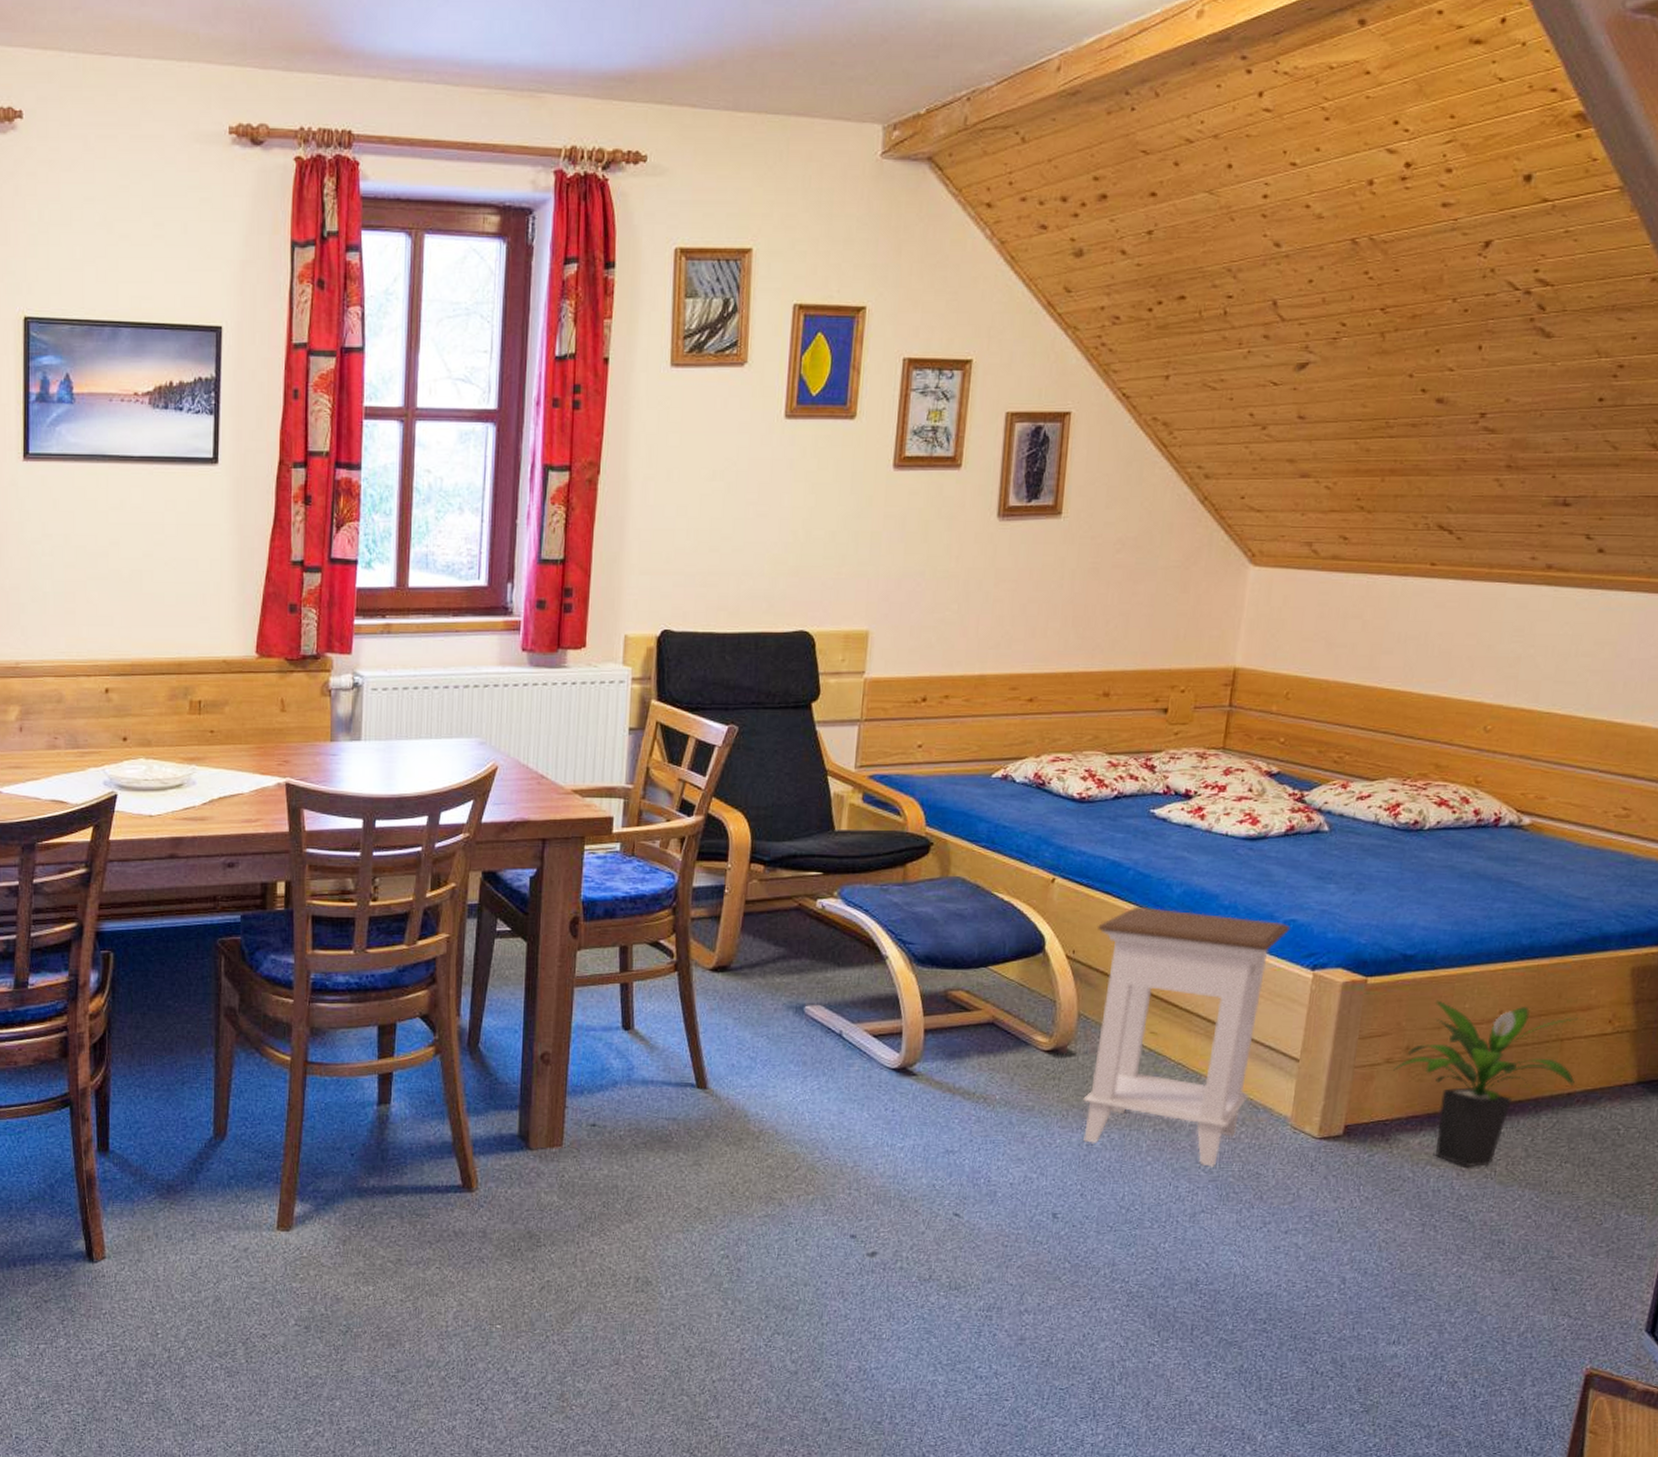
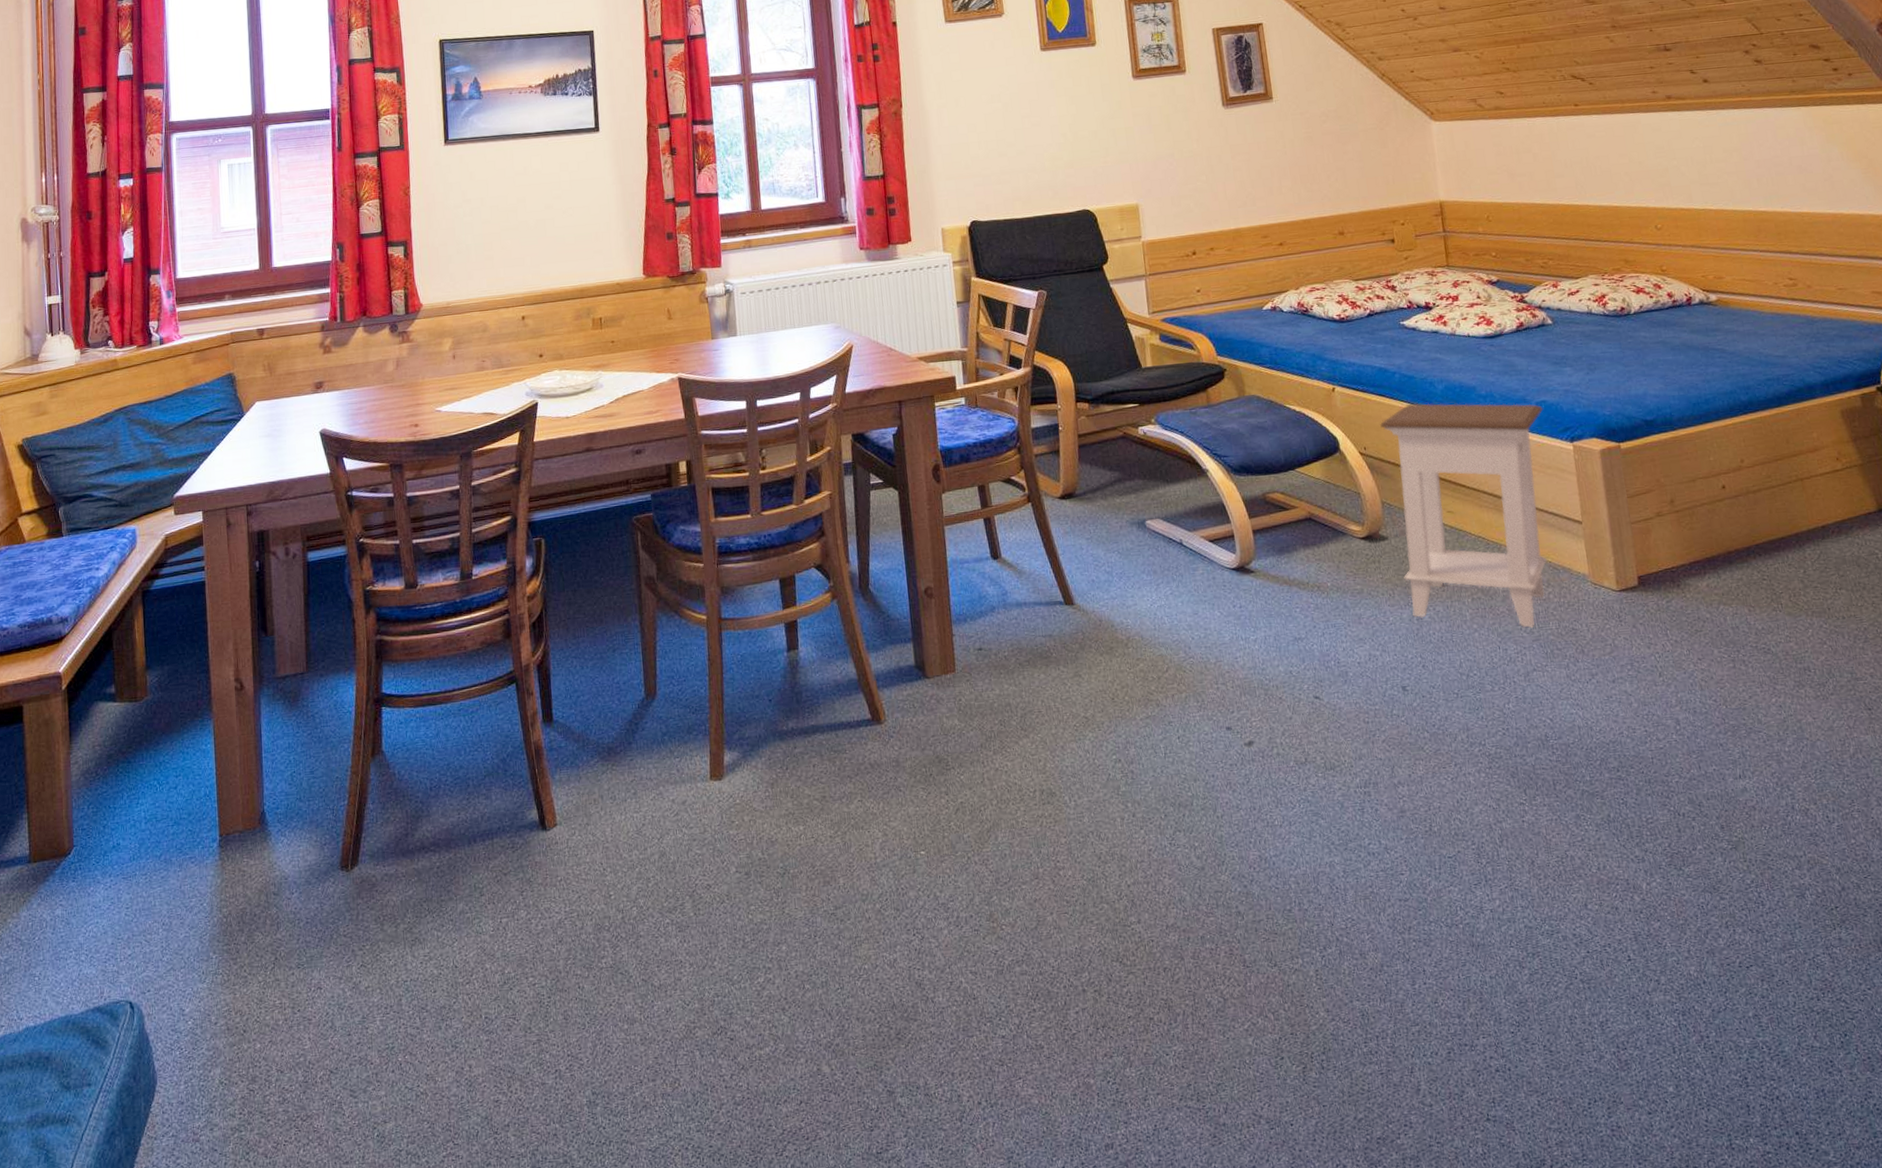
potted plant: present [1393,1000,1578,1168] -> none [1665,454,1825,603]

